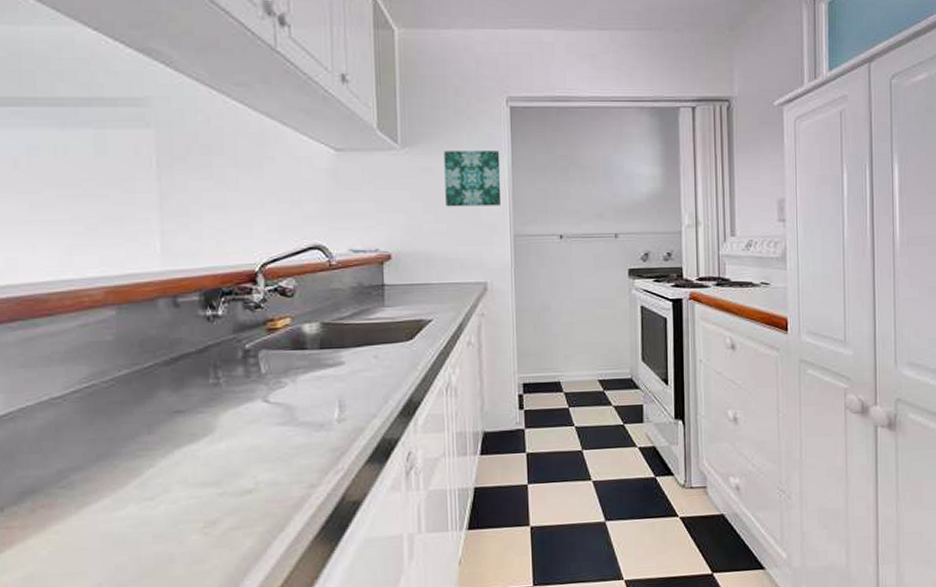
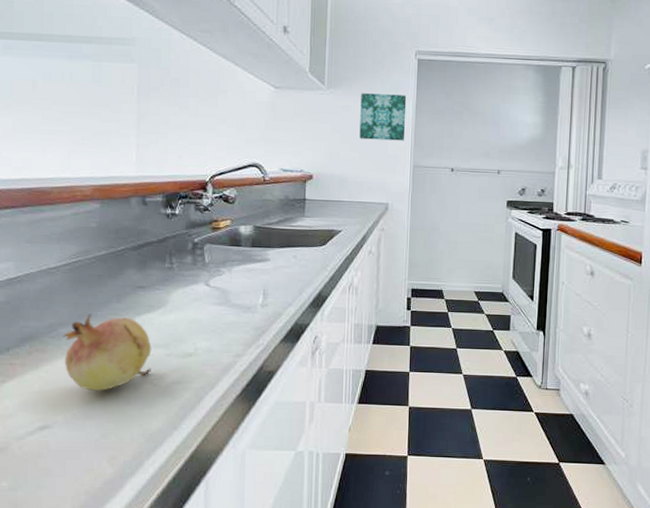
fruit: none [76,451,200,552] -> present [62,313,152,392]

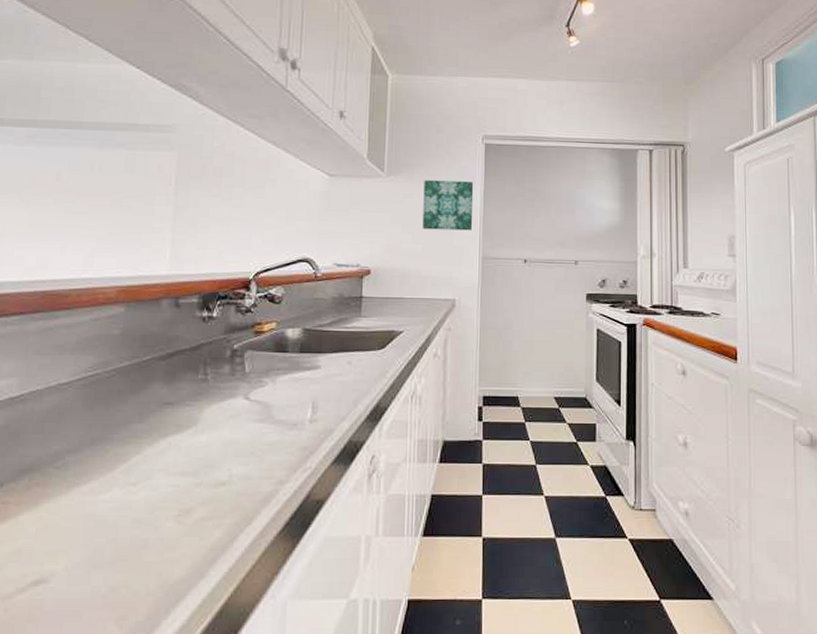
fruit: present [62,313,152,392] -> none [69,436,178,534]

